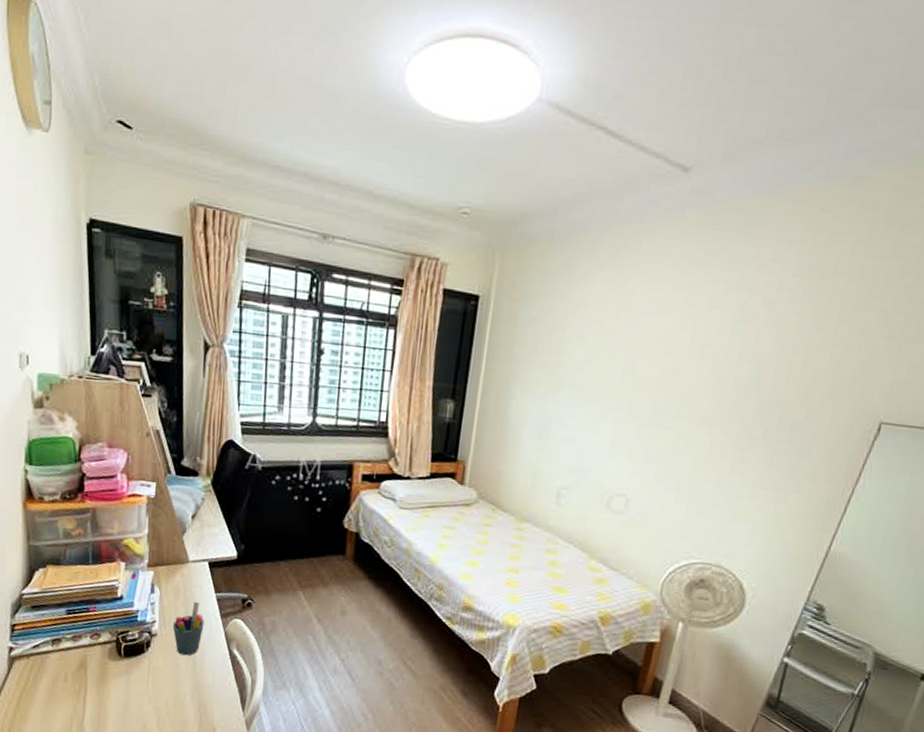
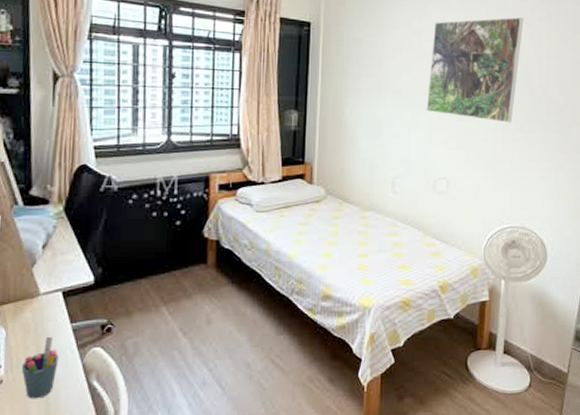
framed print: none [611,296,766,436] -> present [426,17,524,123]

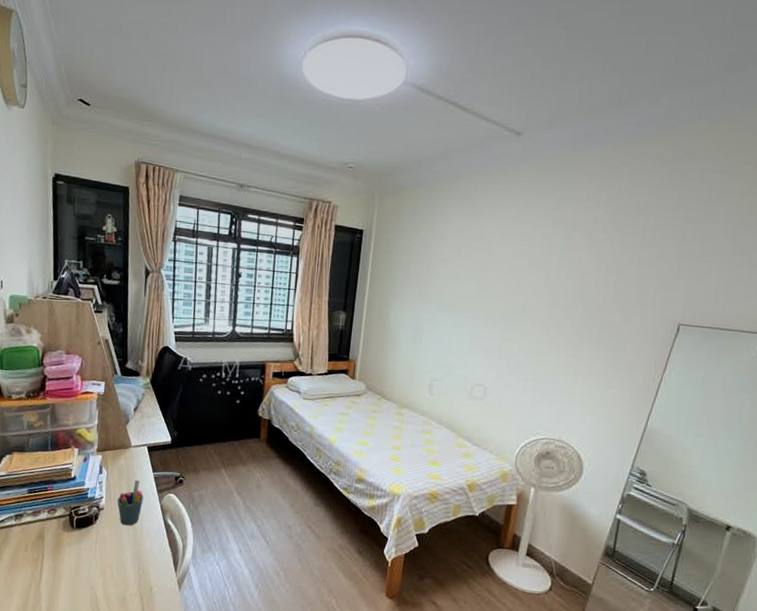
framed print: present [426,17,524,123] -> none [469,228,584,337]

